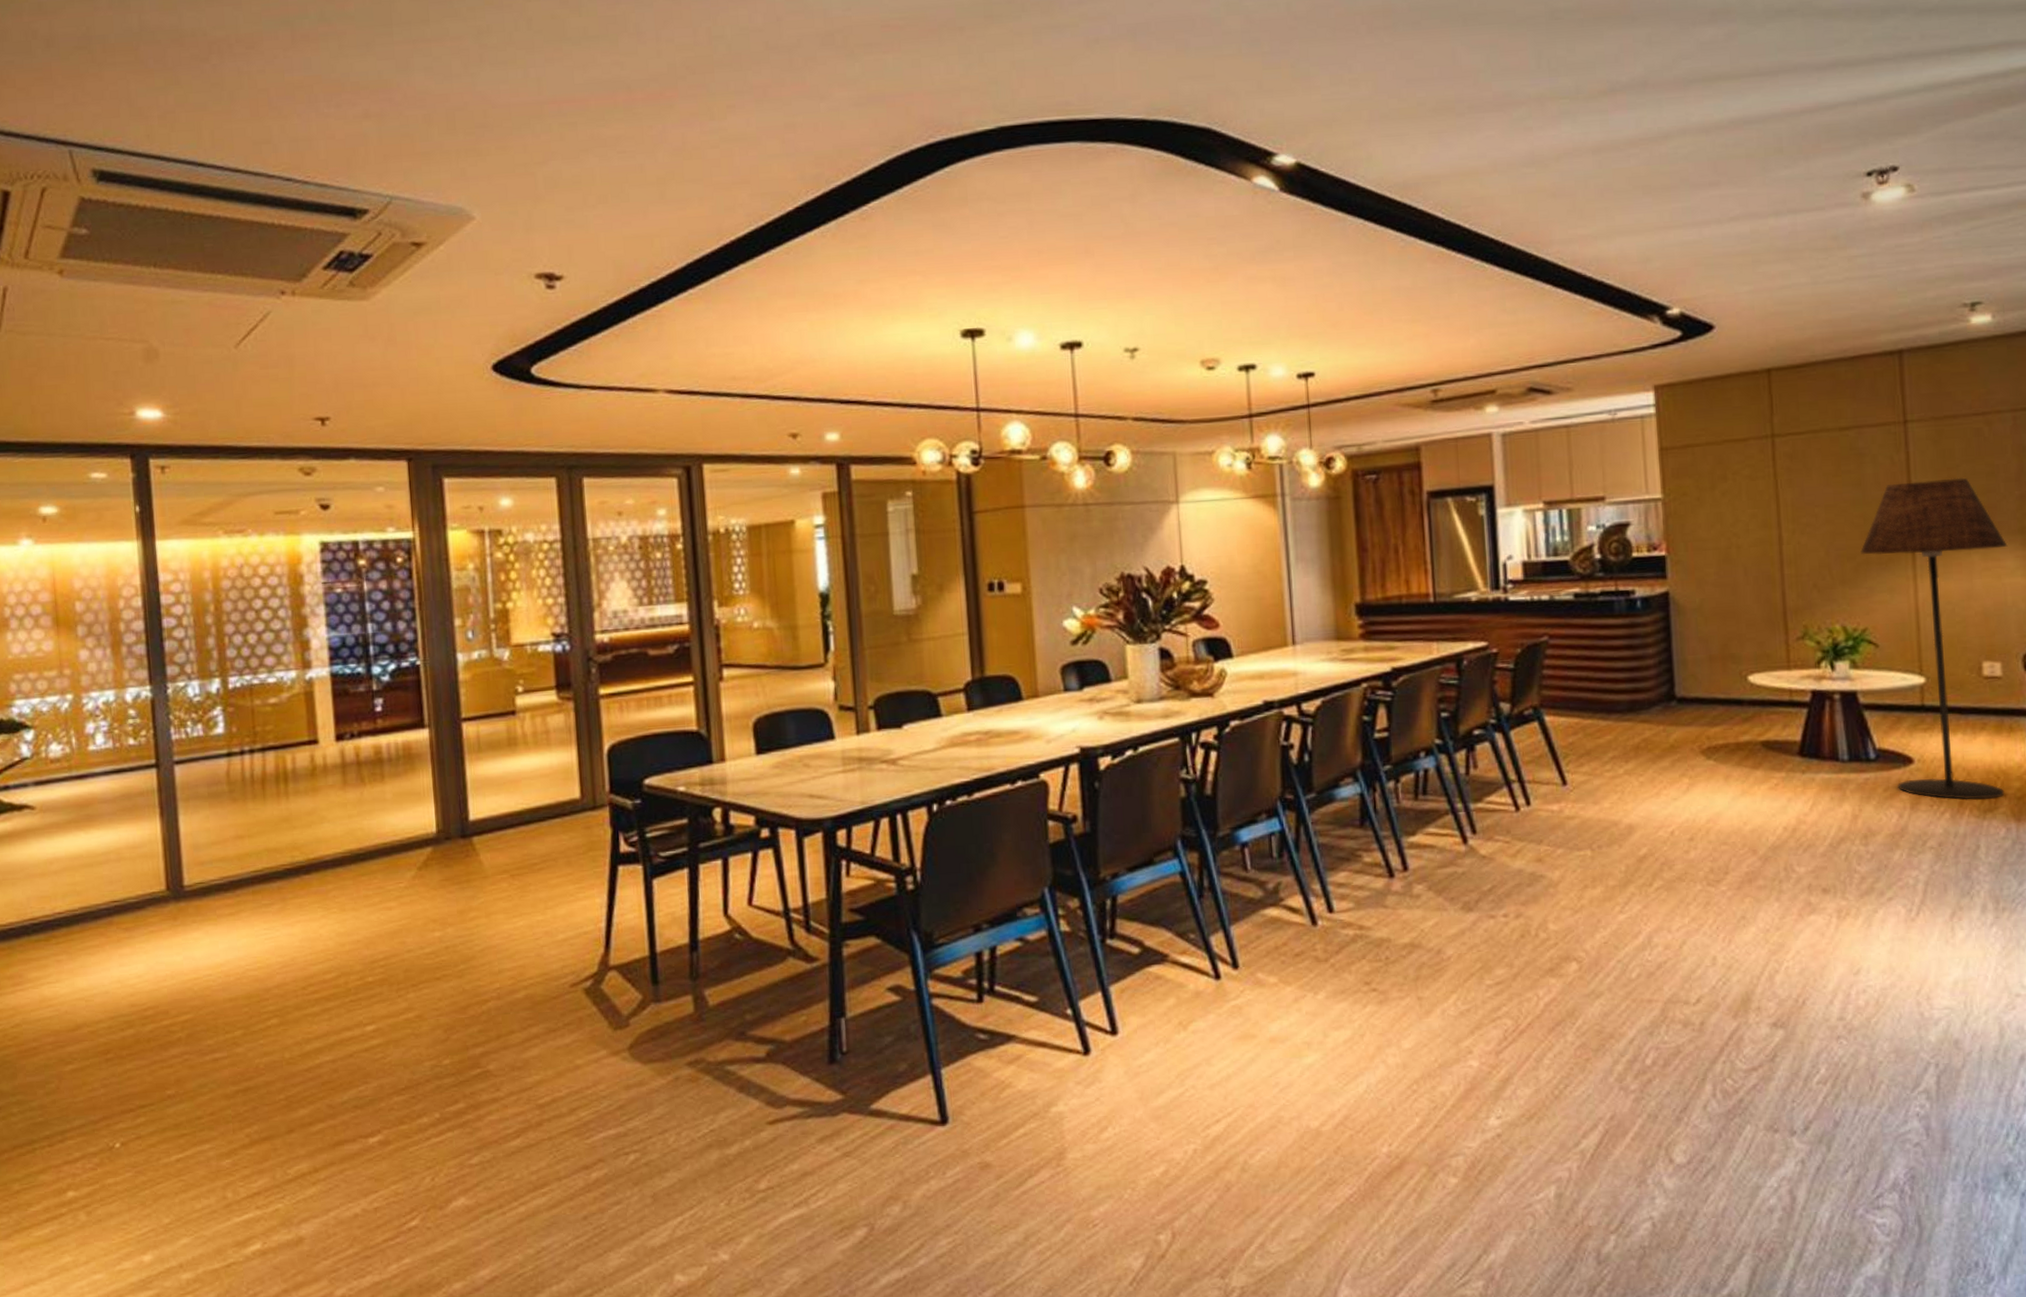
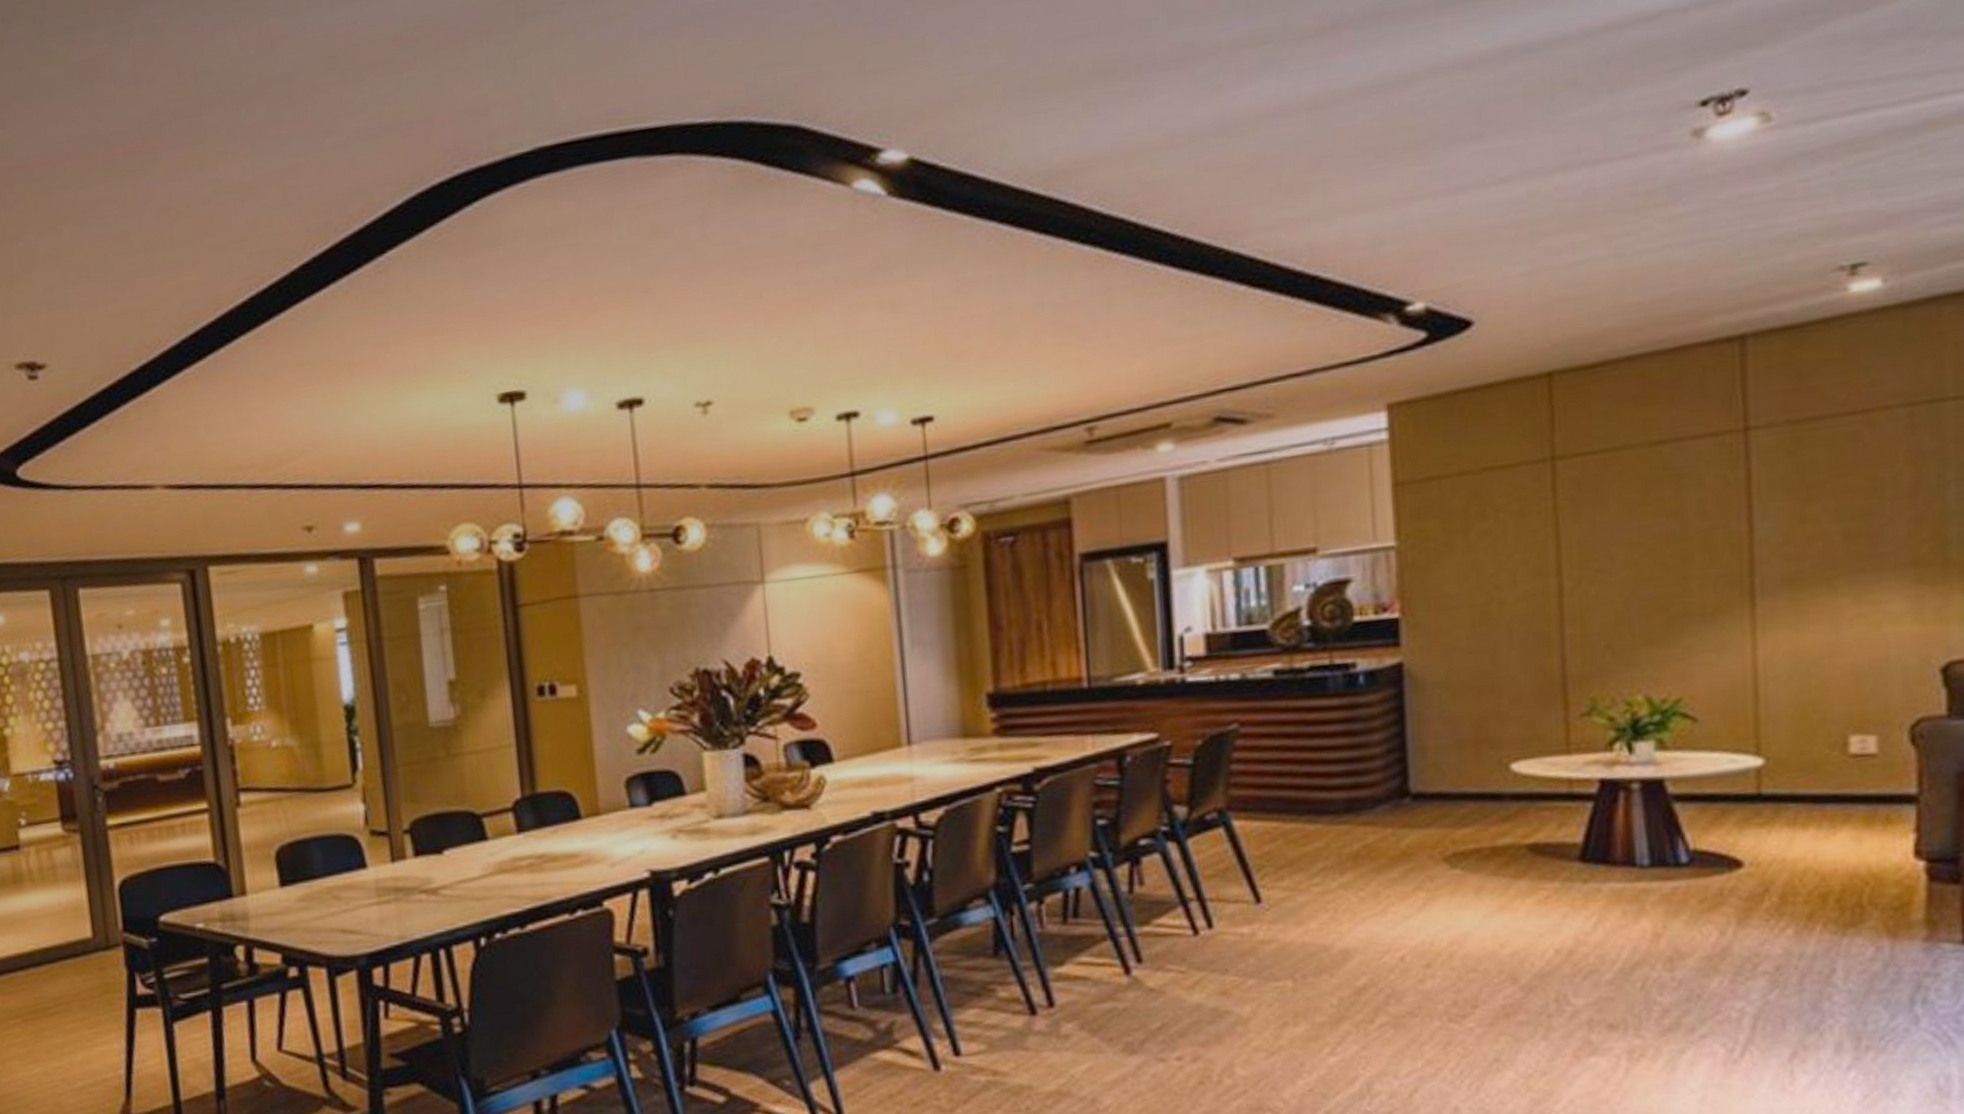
floor lamp: present [1860,477,2008,800] -> none [1675,497,1893,913]

